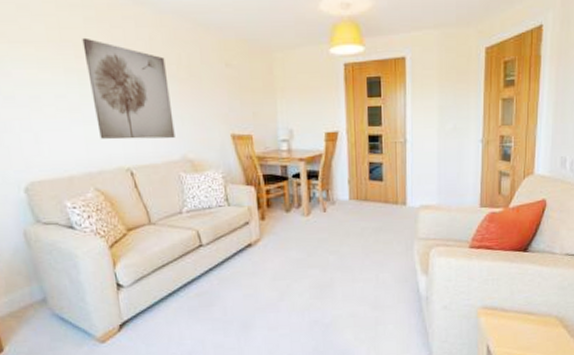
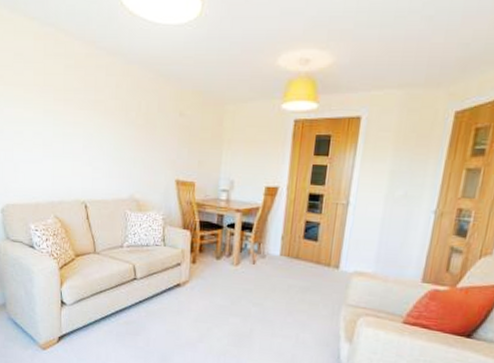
wall art: present [82,37,175,140] -> none [61,83,127,178]

